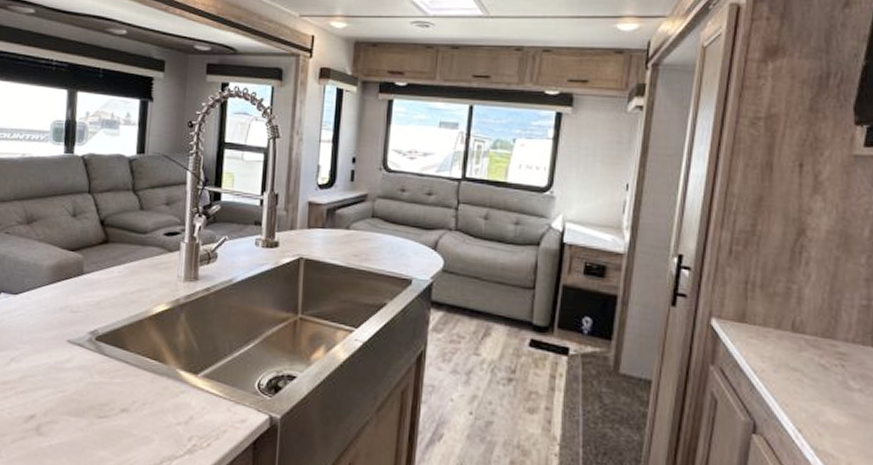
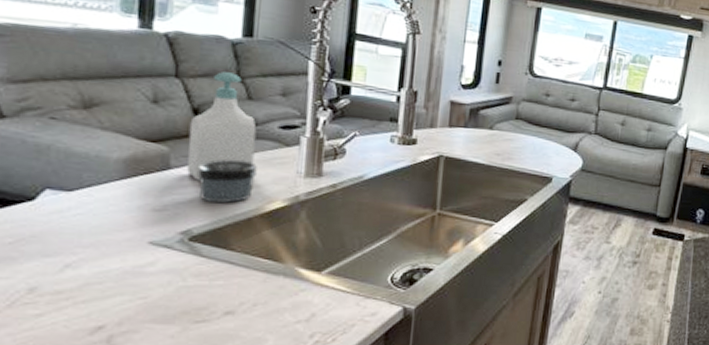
soap bottle: none [95,186,147,285] -> present [187,72,257,181]
jar: none [103,265,147,306] -> present [198,160,257,204]

